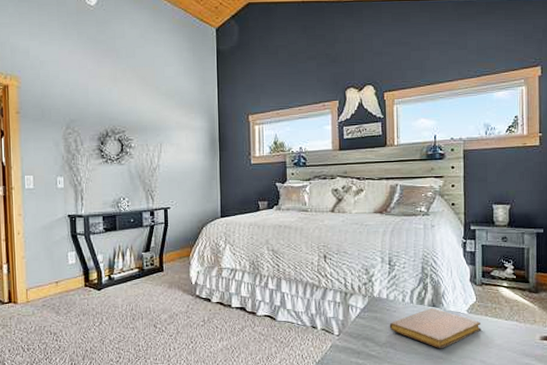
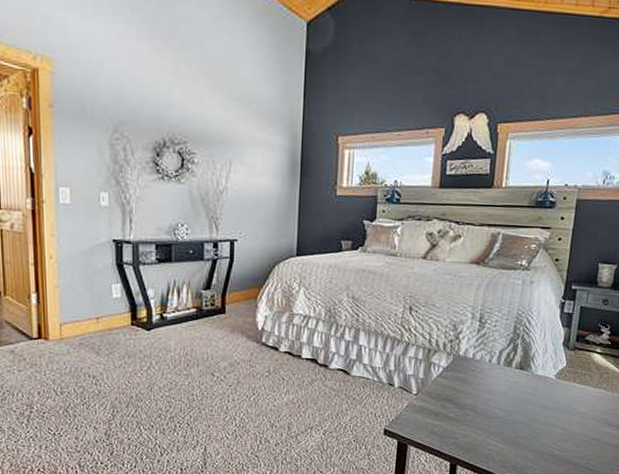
notebook: present [389,308,482,349] -> none [471,371,568,414]

